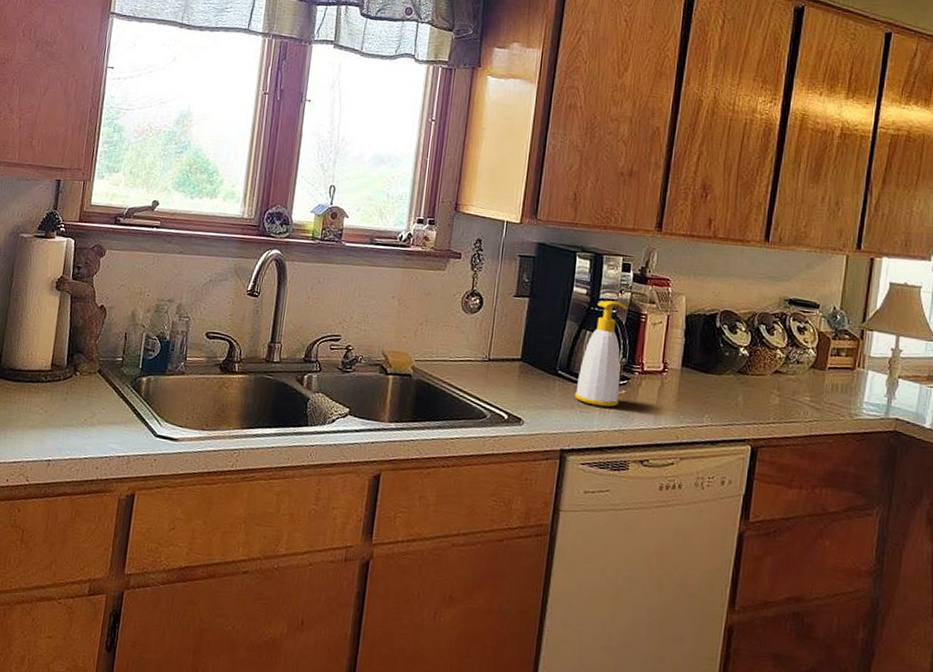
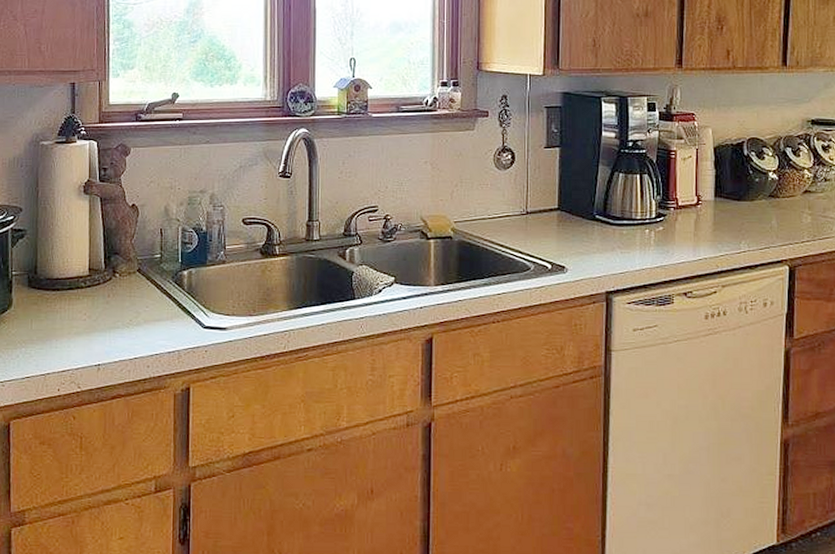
soap bottle: present [574,300,629,407] -> none [613,141,658,245]

